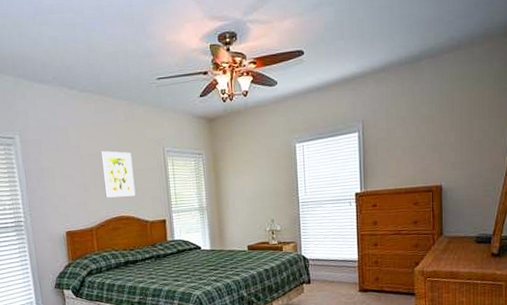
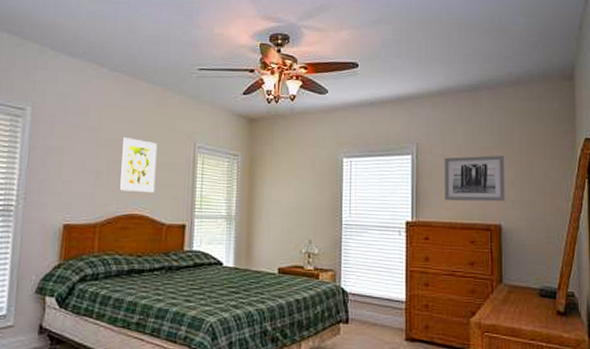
wall art: none [389,120,446,170] -> present [445,155,506,202]

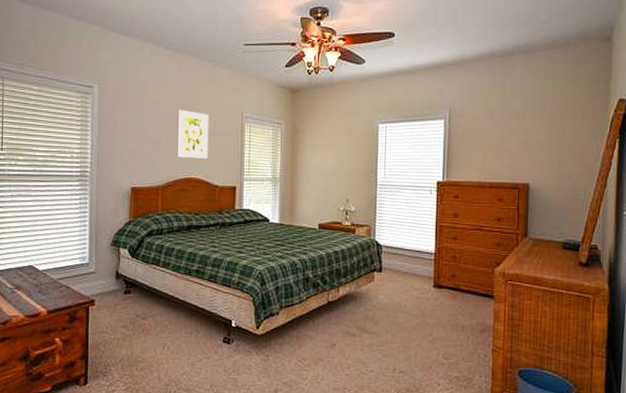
wall art: present [445,155,506,202] -> none [475,117,536,162]

